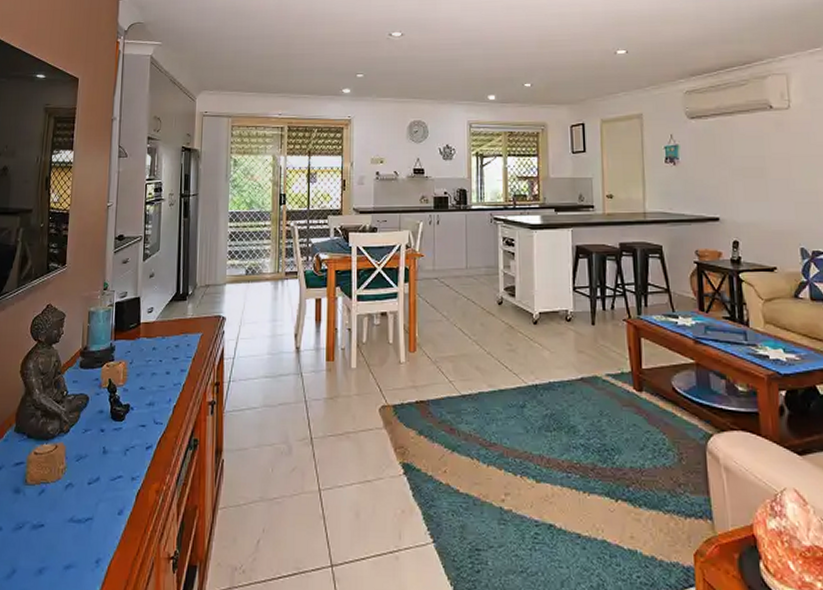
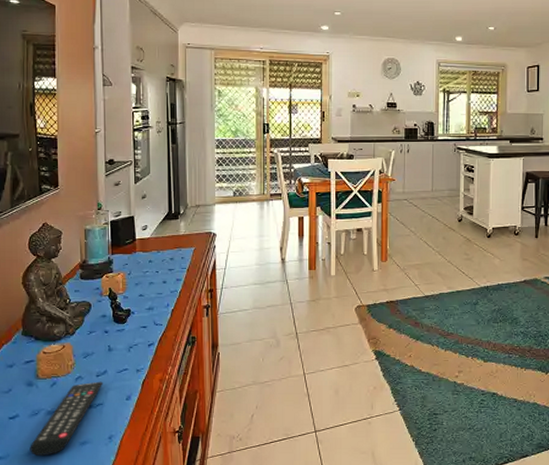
remote control: none [9,490,95,581] -> present [30,381,104,456]

